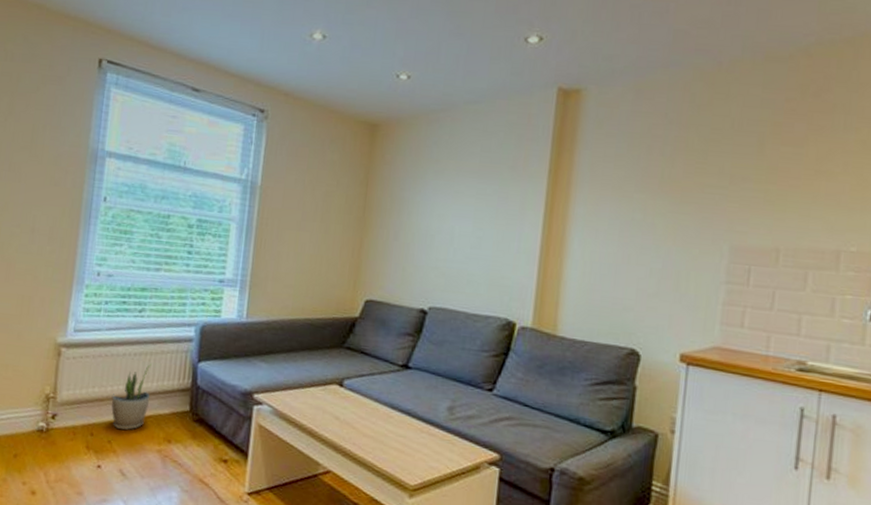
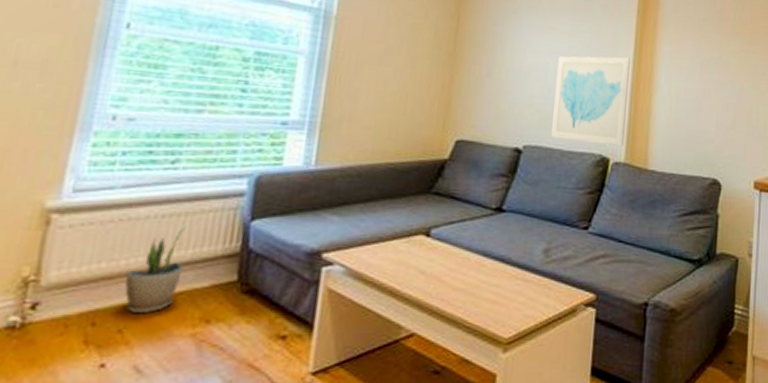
wall art: none [456,219,540,311] -> present [551,56,630,147]

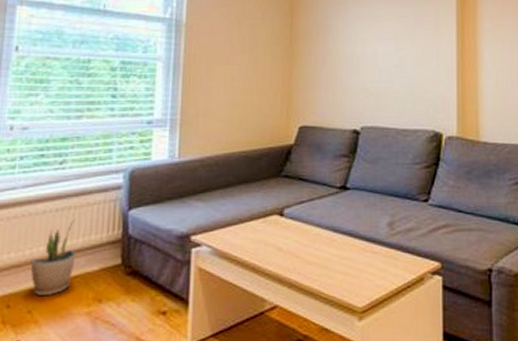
wall art: present [551,56,630,147] -> none [386,37,454,121]

